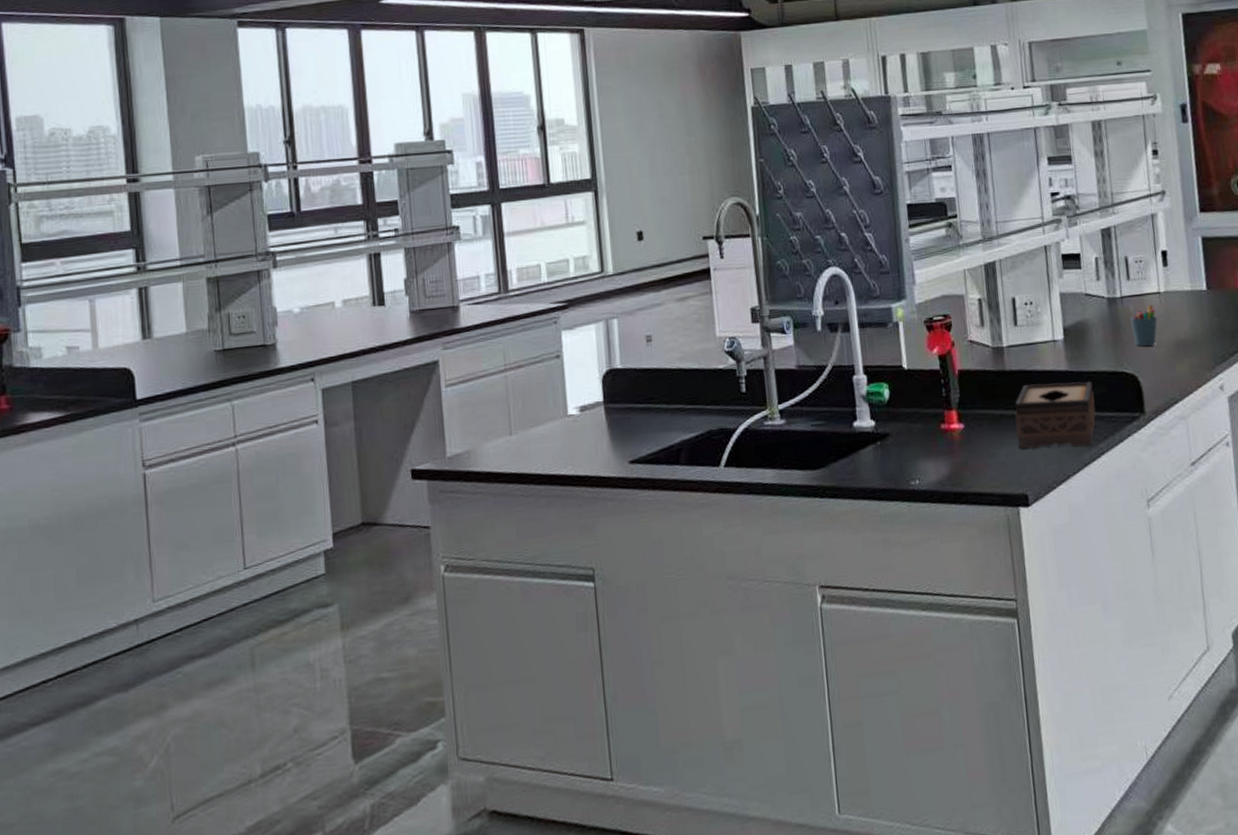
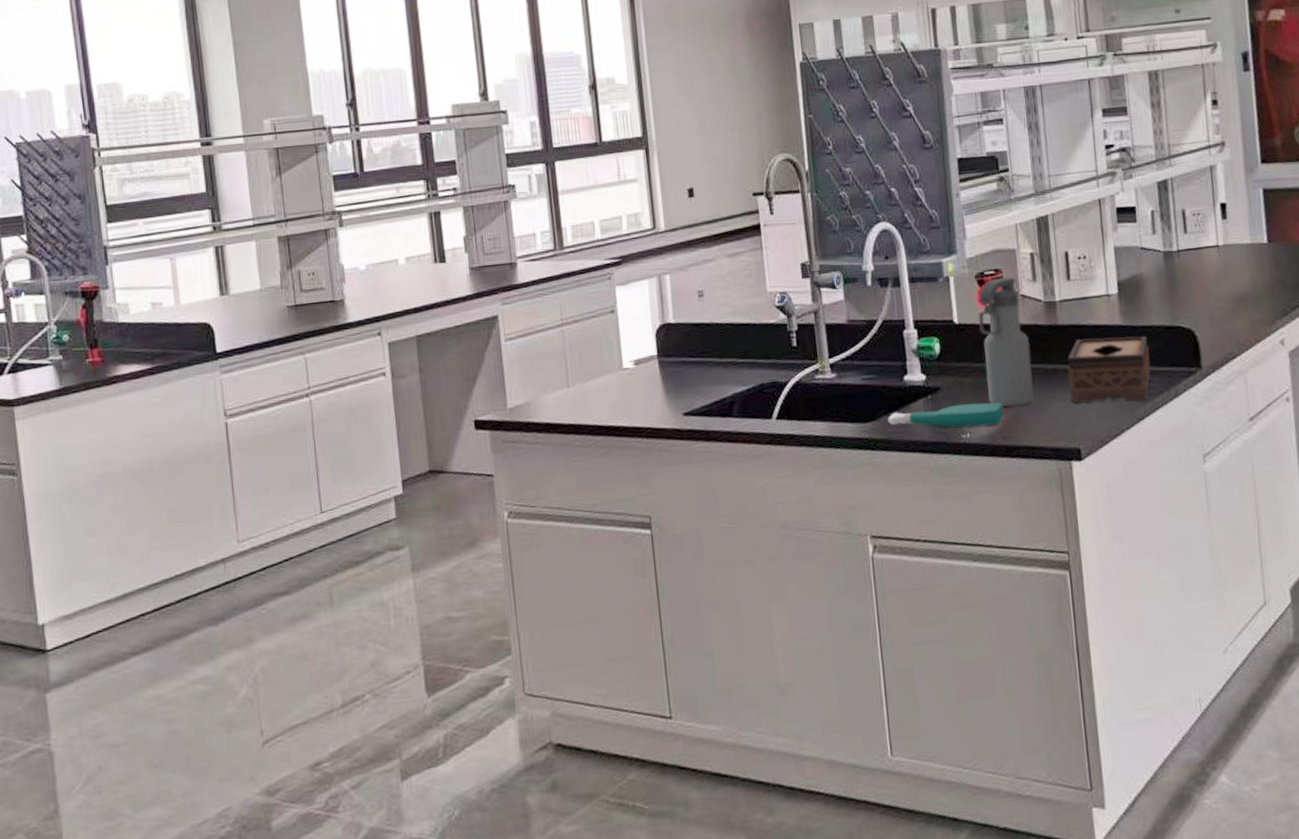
spray bottle: none [837,448,953,474] -> present [888,402,1005,427]
water bottle: none [927,322,982,453] -> present [978,276,1034,407]
pen holder: present [1129,302,1158,346] -> none [1186,256,1216,301]

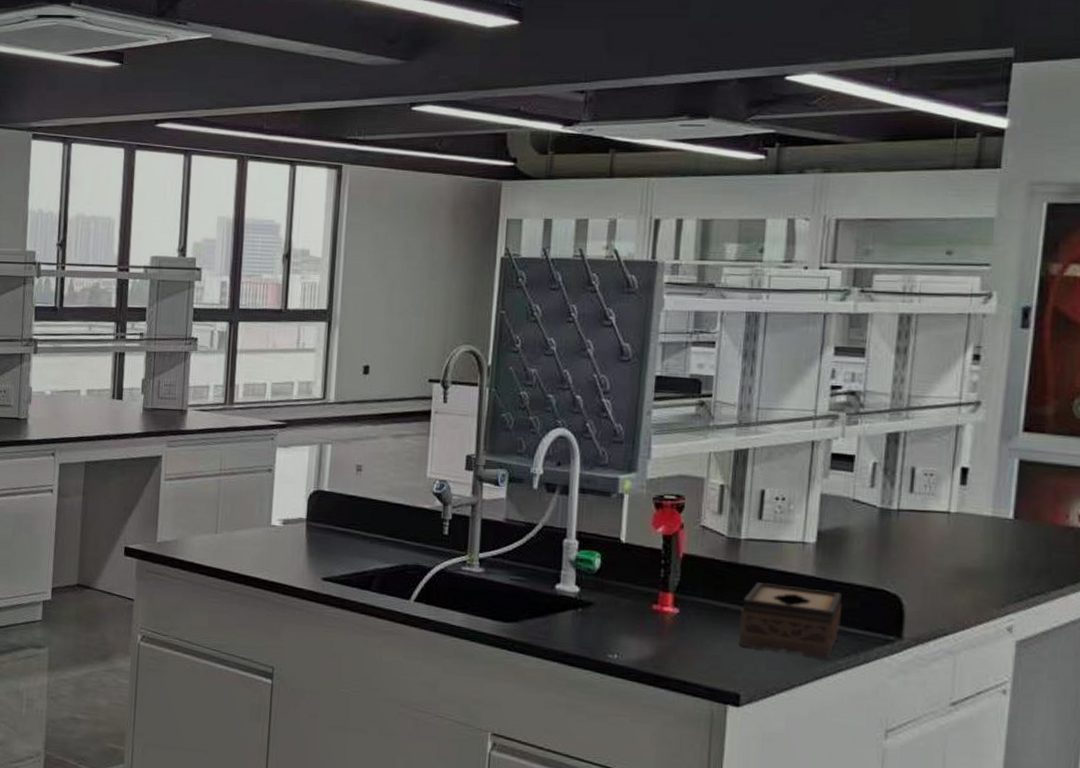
spray bottle: present [888,402,1005,427] -> none [531,618,660,652]
water bottle: present [978,276,1034,407] -> none [644,504,703,639]

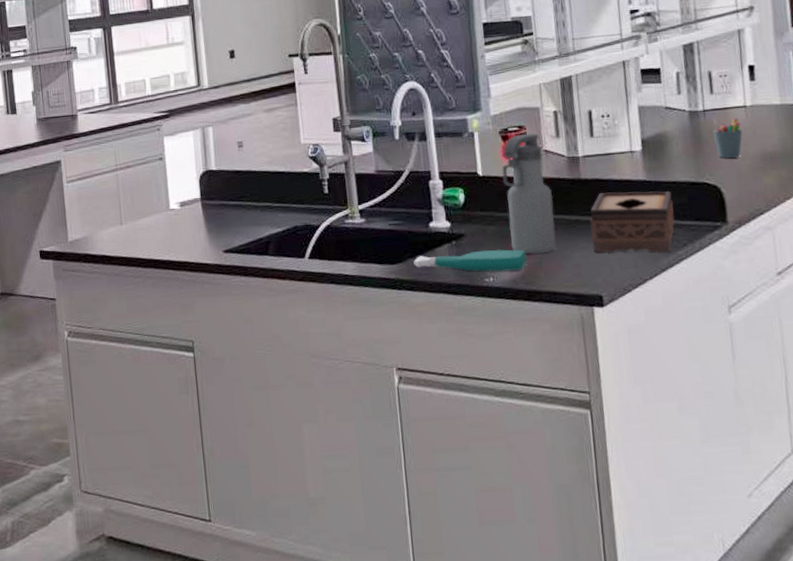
spray bottle: none [531,618,660,652] -> present [413,249,527,272]
water bottle: none [644,504,703,639] -> present [501,133,556,254]
pen holder: none [904,517,940,568] -> present [712,115,743,158]

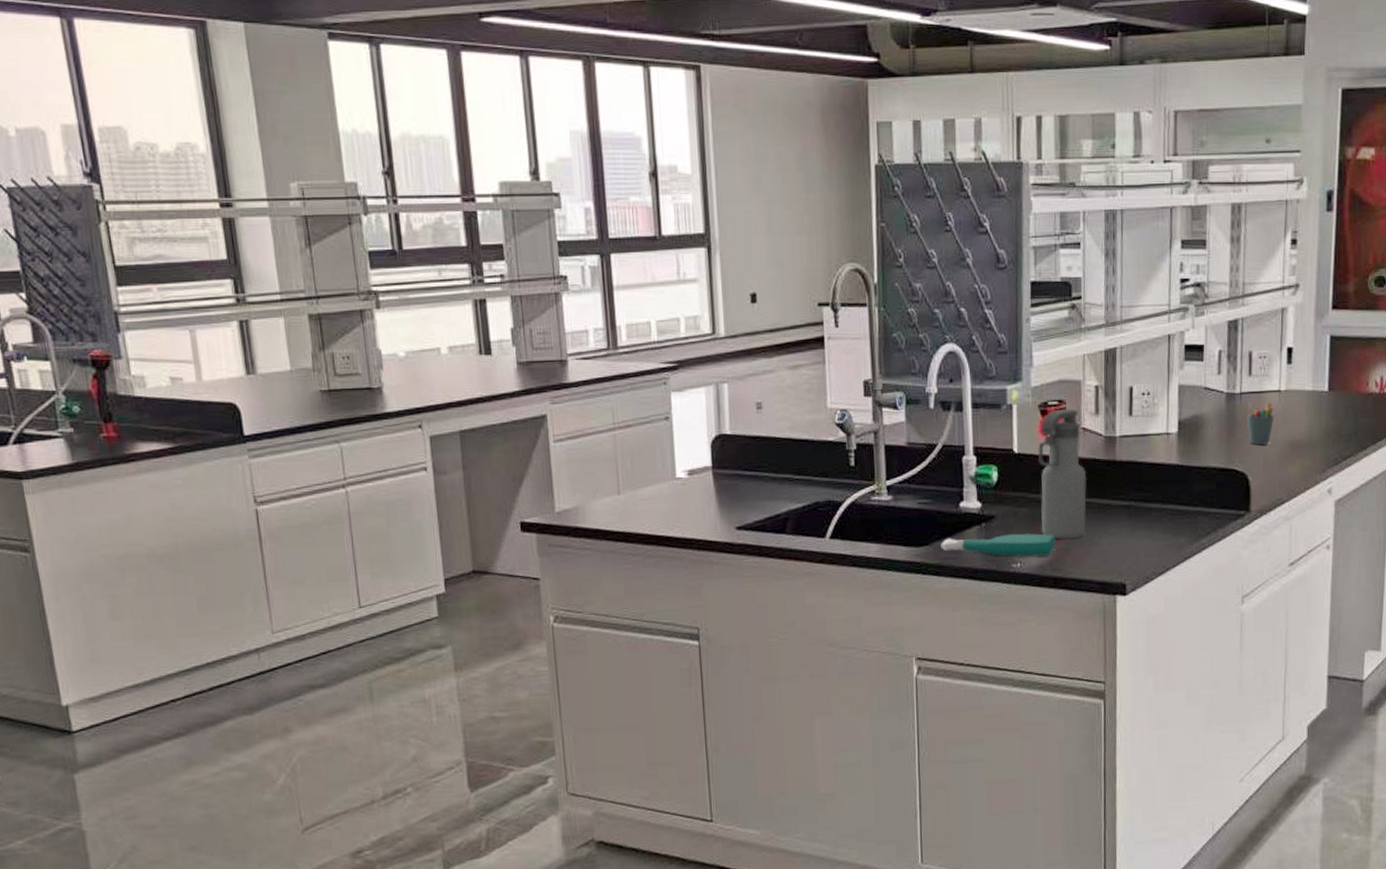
tissue box: present [589,190,675,253] -> none [1120,476,1202,541]

